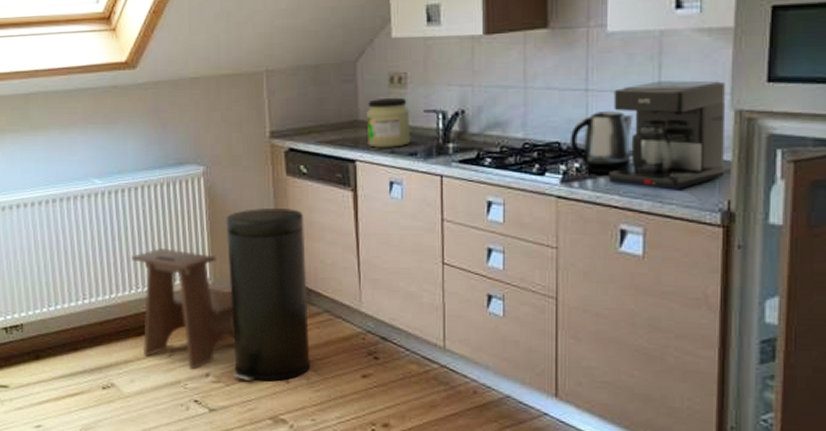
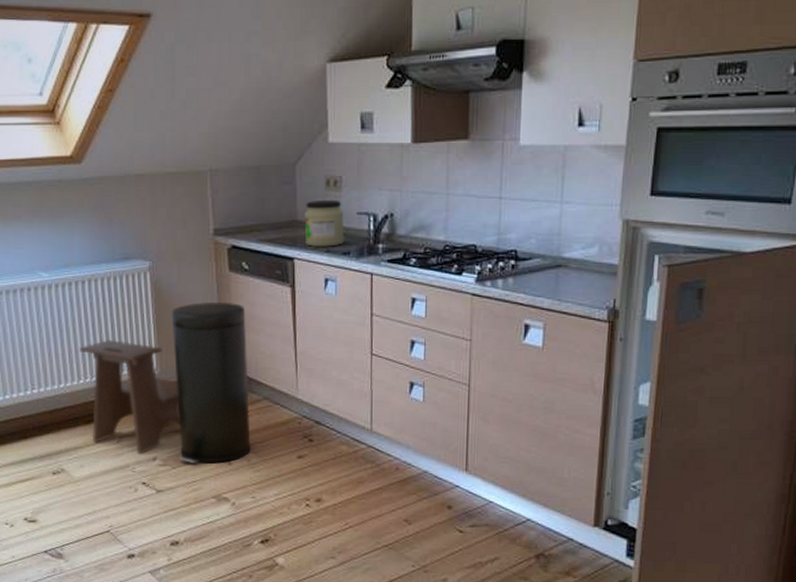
kettle: present [570,110,633,175] -> none [484,217,539,276]
coffee maker: present [608,80,726,190] -> none [516,192,616,290]

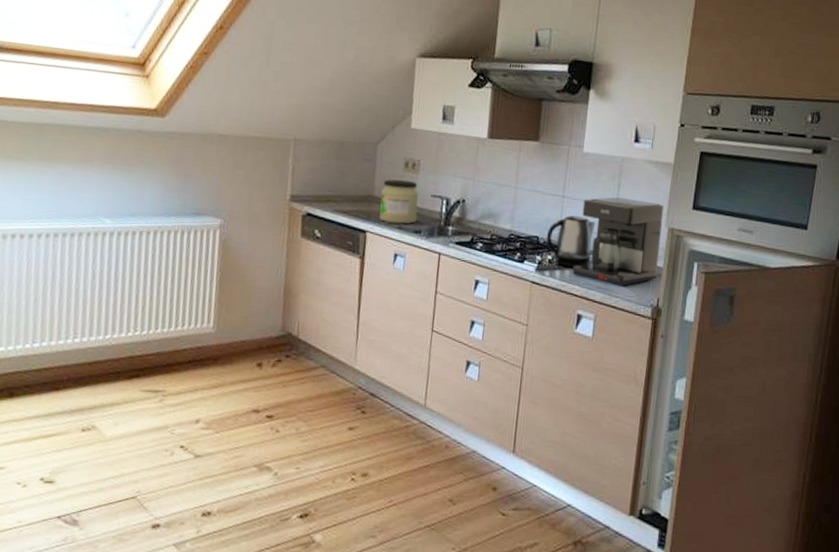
step stool: present [79,340,180,453] -> none [132,293,234,414]
pedal bin: present [171,301,251,465] -> none [222,264,313,431]
kettle: none [484,217,539,276] -> present [546,215,596,269]
coffee maker: none [516,192,616,290] -> present [572,197,663,287]

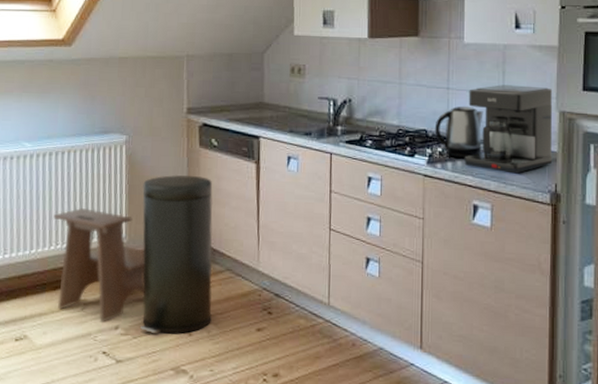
step stool: none [132,293,234,414] -> present [53,208,145,321]
pedal bin: none [222,264,313,431] -> present [139,174,213,335]
jar: present [379,179,419,225] -> none [270,85,307,128]

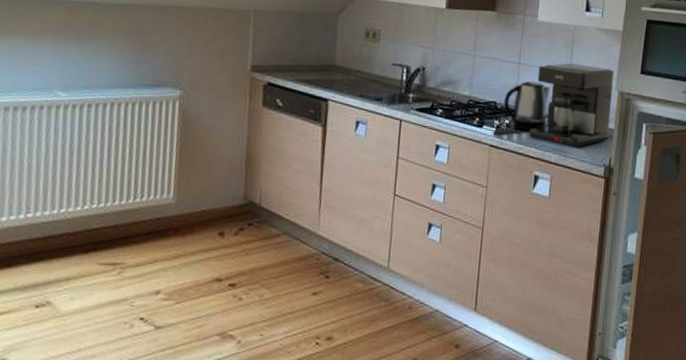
step stool: present [53,208,145,321] -> none [89,165,195,286]
pedal bin: present [139,174,213,335] -> none [184,134,275,300]

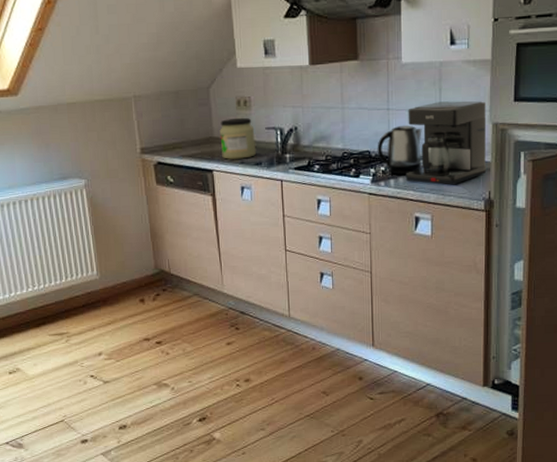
jar: none [341,48,380,92] -> present [219,117,257,160]

